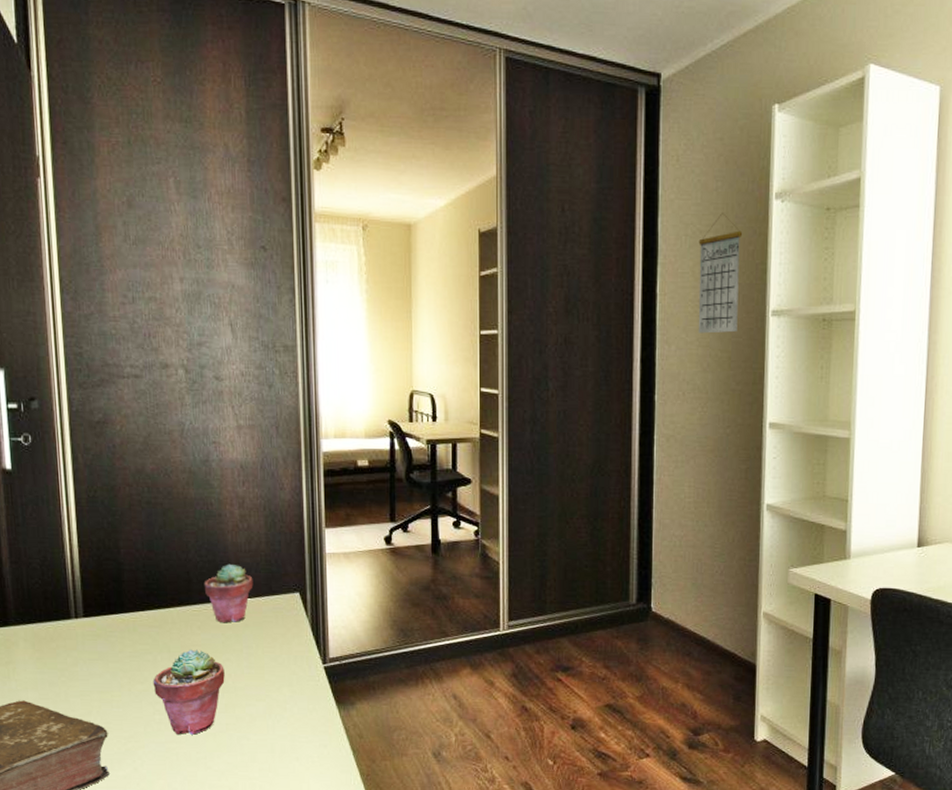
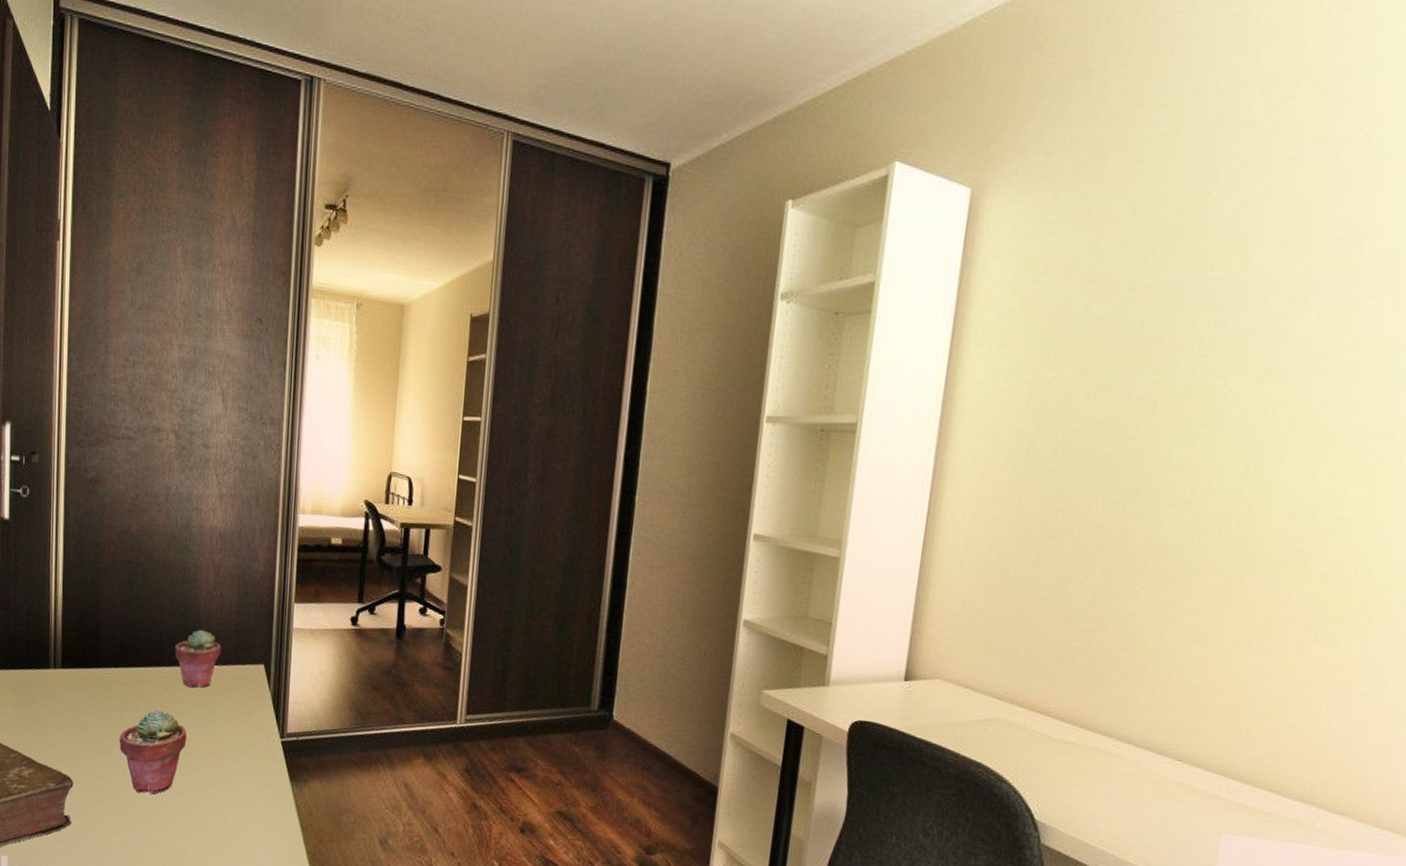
calendar: present [698,213,743,334] -> none [686,311,743,437]

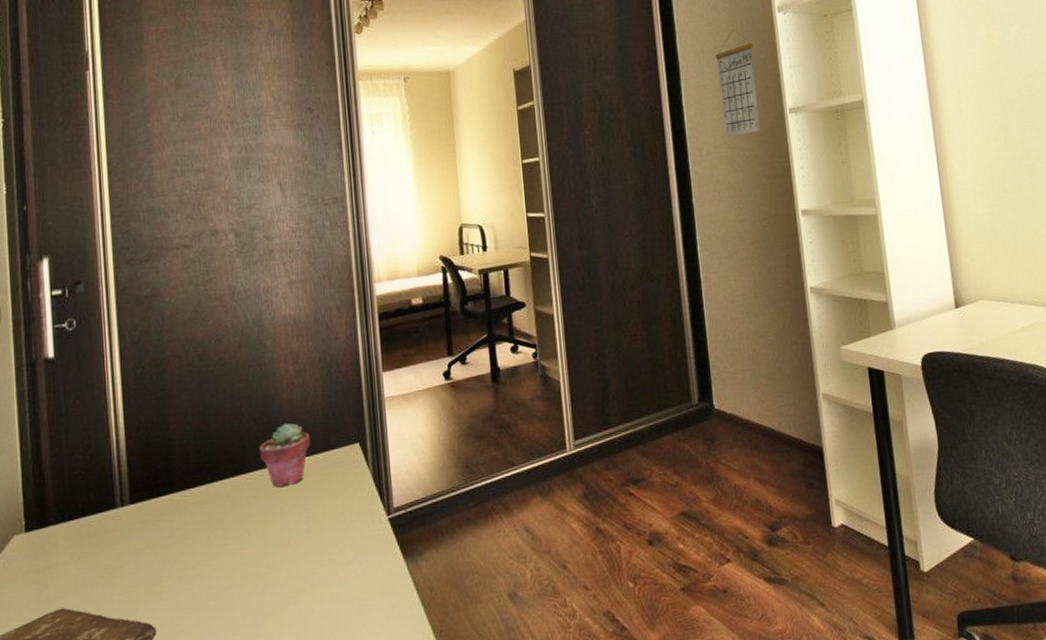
potted succulent: present [119,710,187,794] -> none [206,520,284,619]
calendar: none [686,311,743,437] -> present [715,29,760,137]

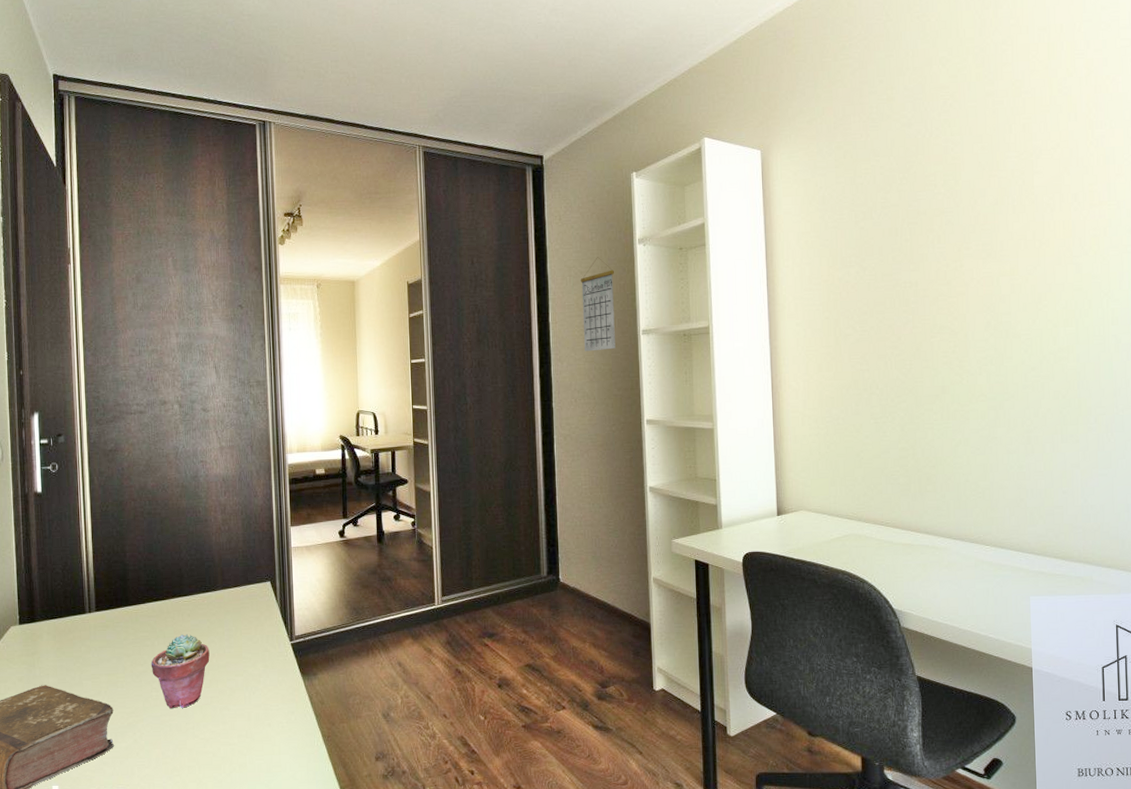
potted succulent: none [206,520,284,619] -> present [151,634,210,708]
potted succulent: present [259,423,311,488] -> none [193,560,233,611]

